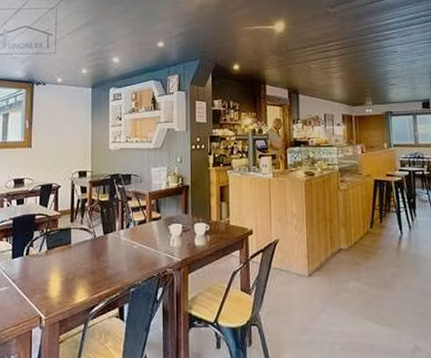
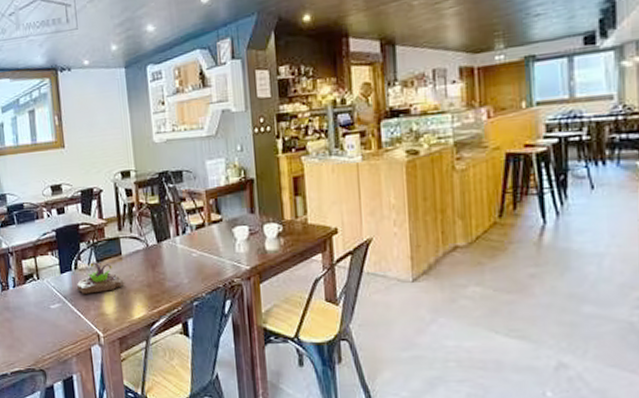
succulent planter: none [26,249,71,278] -> present [77,262,124,294]

